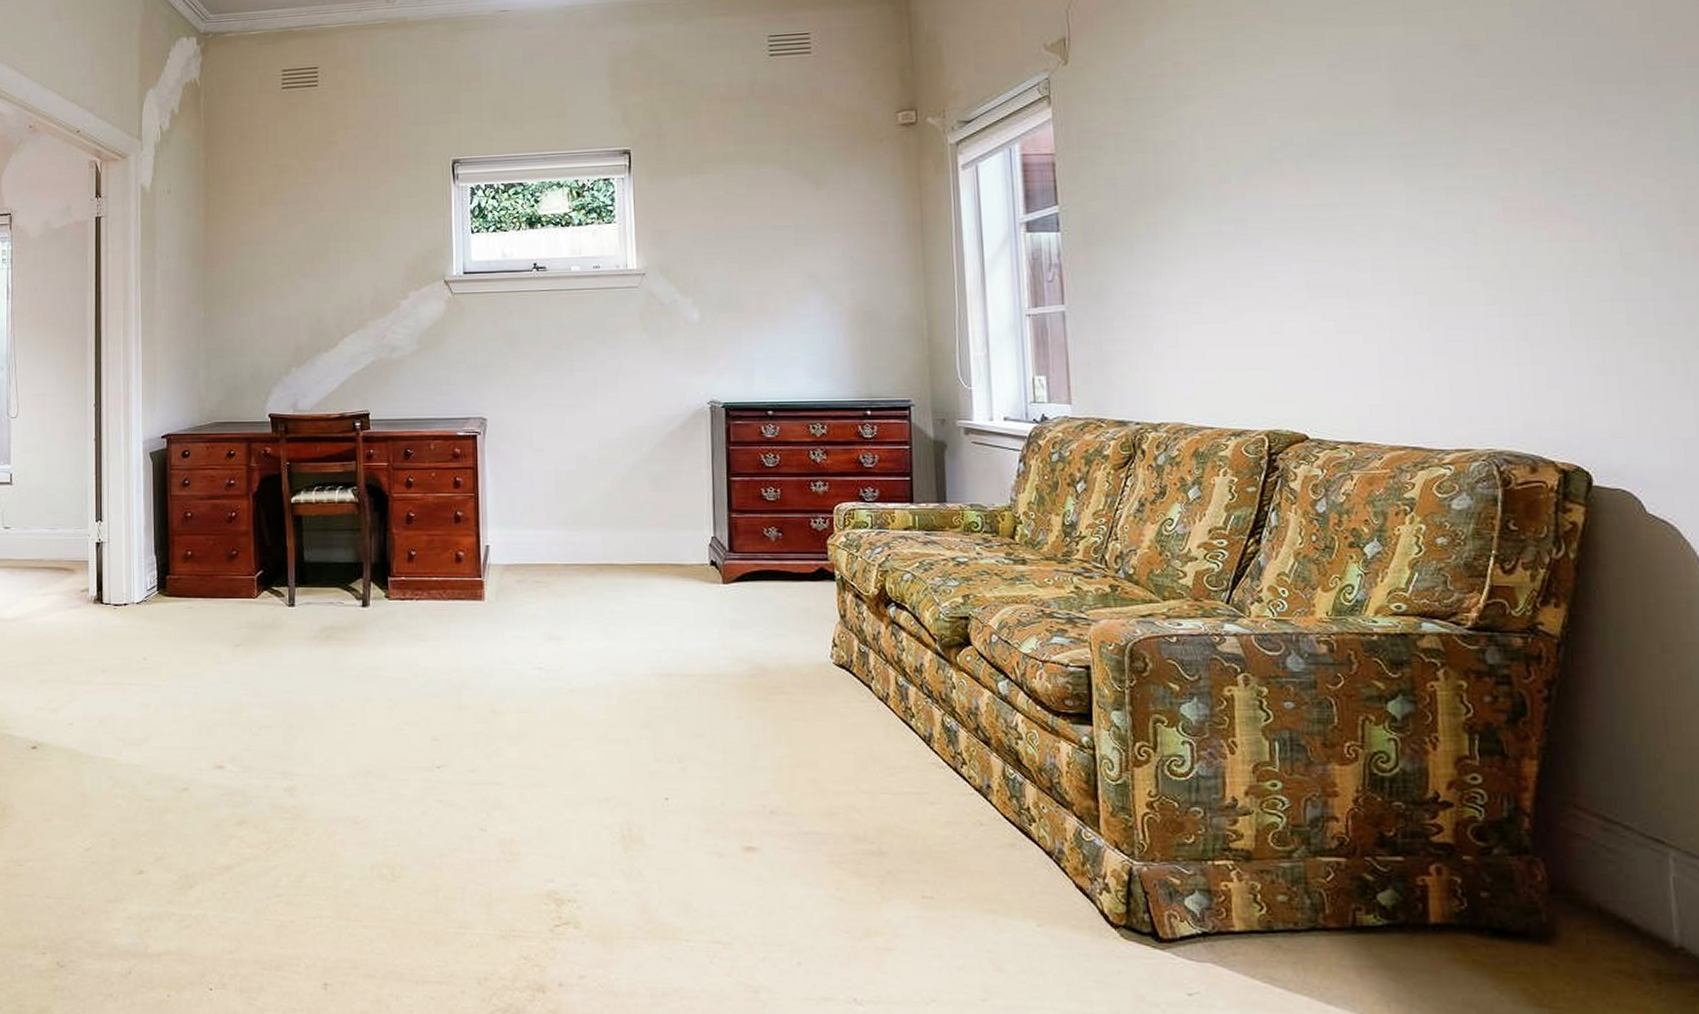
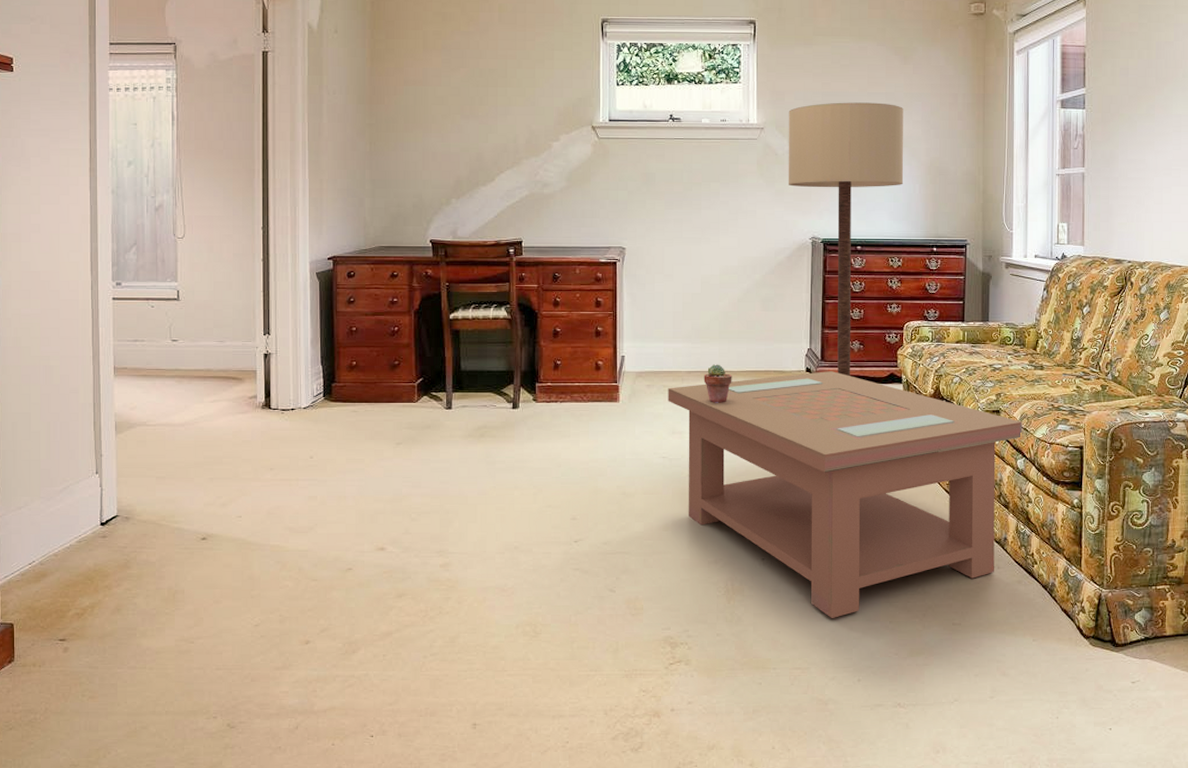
coffee table: none [542,565,1003,880] -> present [668,371,1023,618]
potted succulent: none [584,556,619,604] -> present [703,364,732,404]
floor lamp: none [674,237,824,572] -> present [788,102,904,377]

